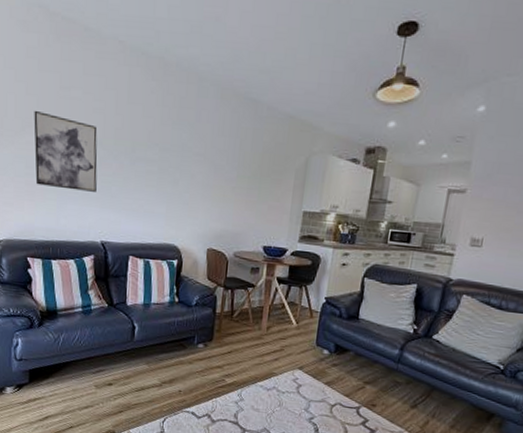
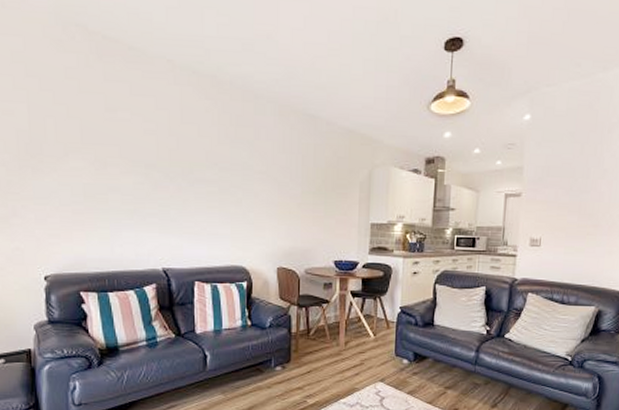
wall art: present [34,110,98,192] -> none [77,134,154,217]

